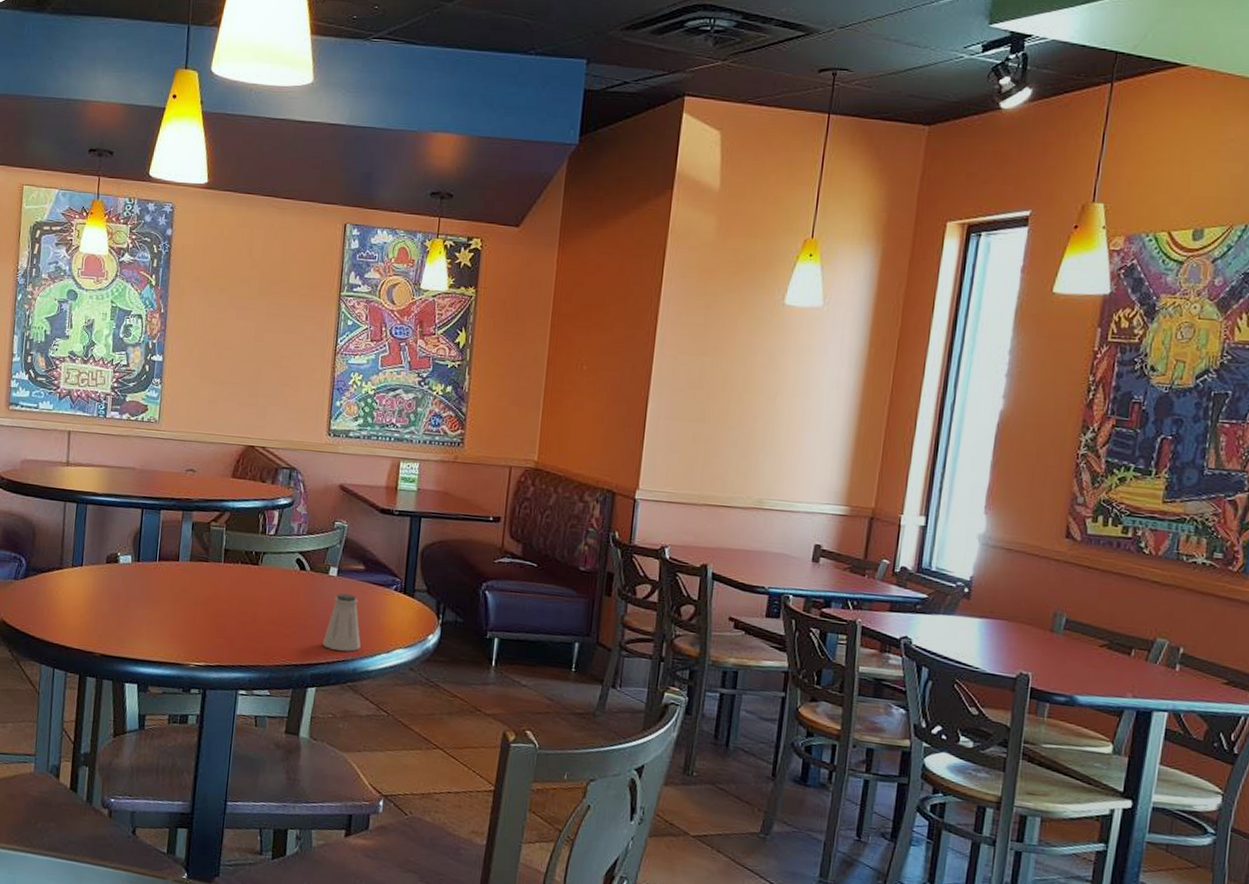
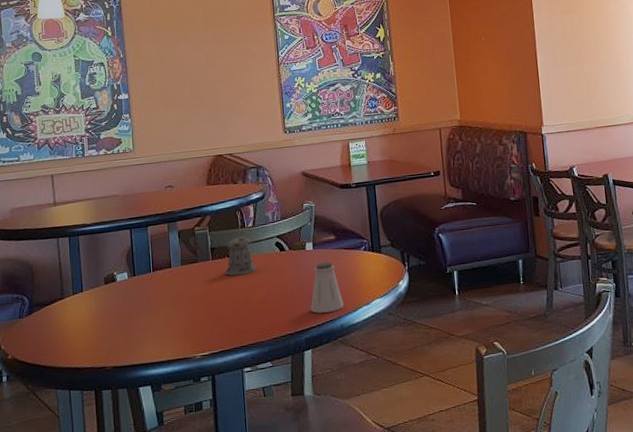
pepper shaker: none [235,543,272,588] -> present [225,236,257,276]

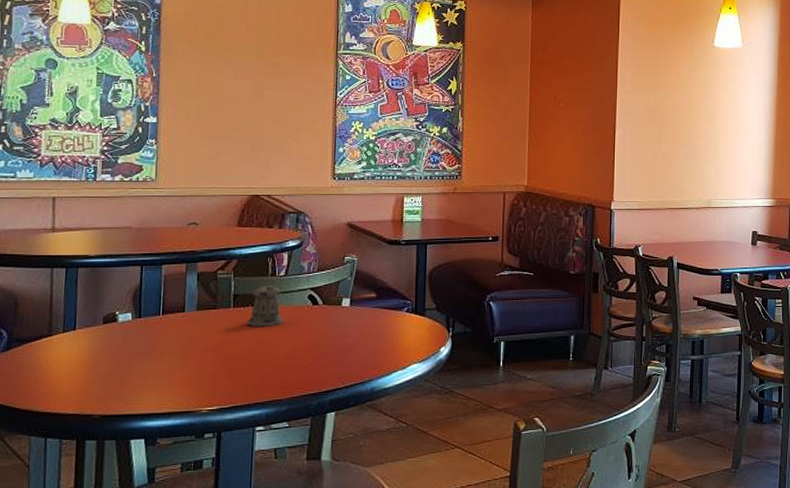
saltshaker: present [311,261,344,313] -> none [340,320,377,374]

